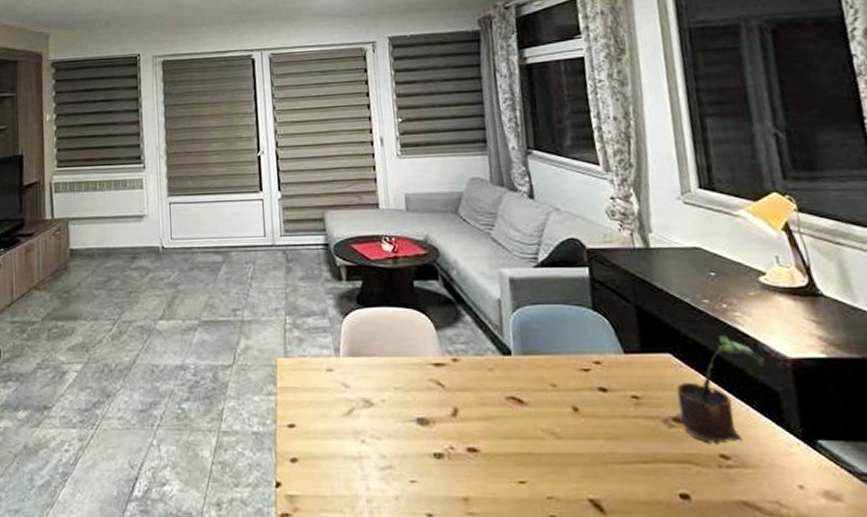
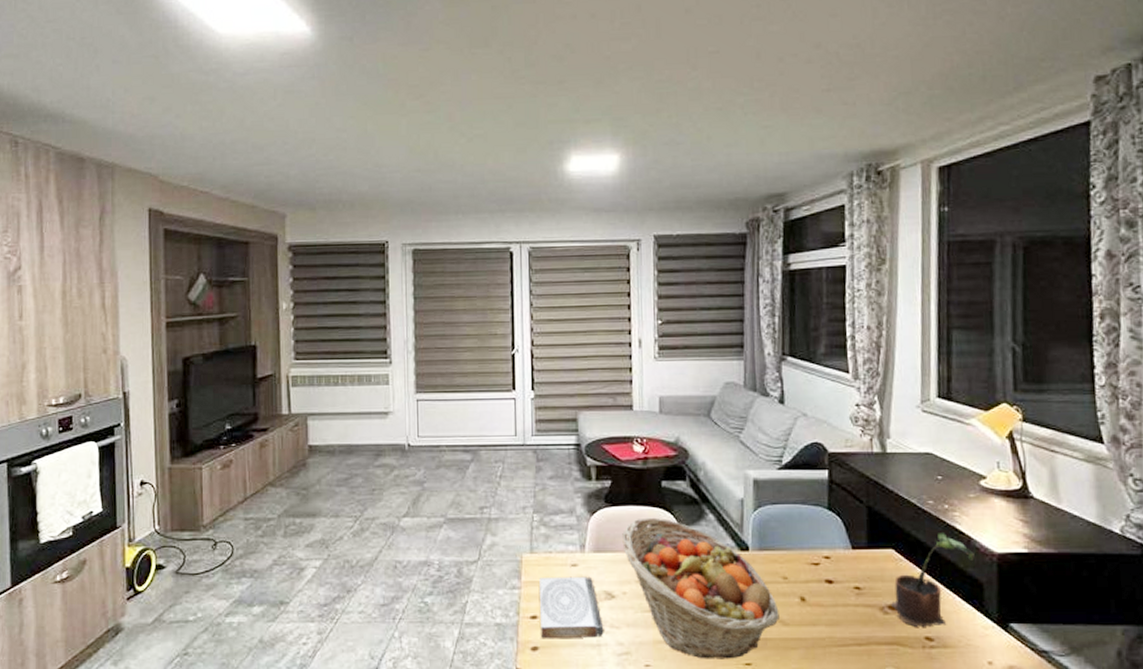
book: none [295,382,365,450] -> present [540,576,604,639]
fruit basket: none [377,319,552,476] -> present [622,517,780,659]

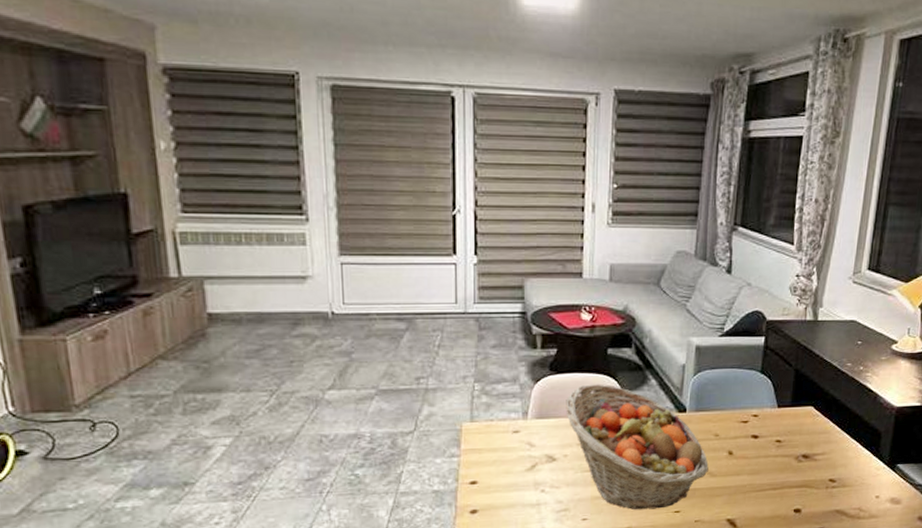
book: present [540,576,604,639] -> none [480,442,544,503]
potted plant: present [891,533,975,627] -> none [805,391,878,471]

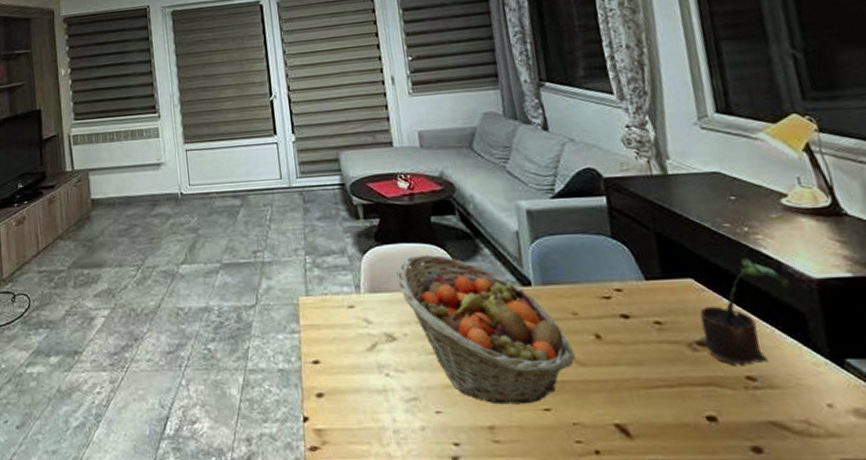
potted plant: none [805,391,878,471] -> present [699,258,789,365]

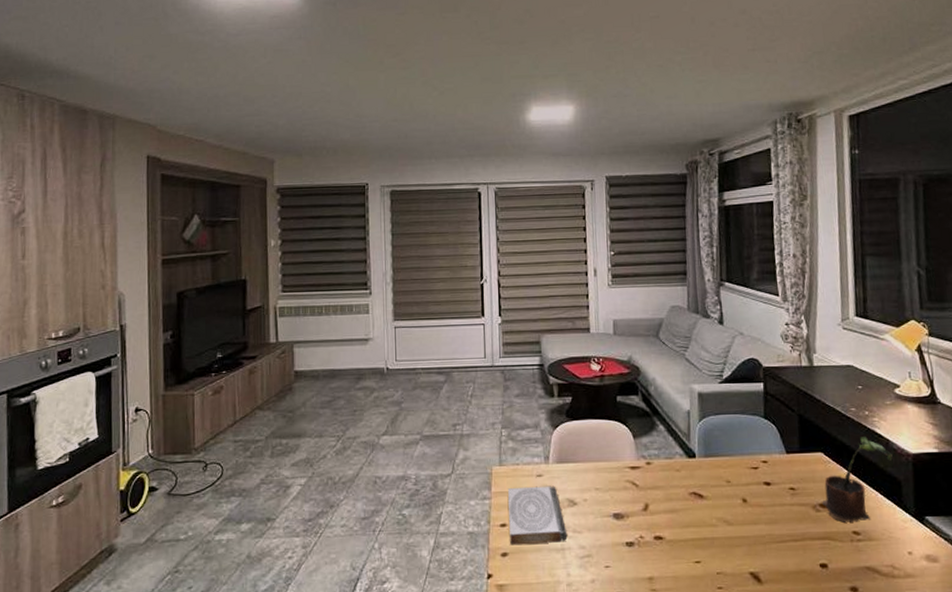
book: none [318,318,389,385] -> present [508,485,568,546]
fruit basket: present [396,254,575,405] -> none [582,429,724,559]

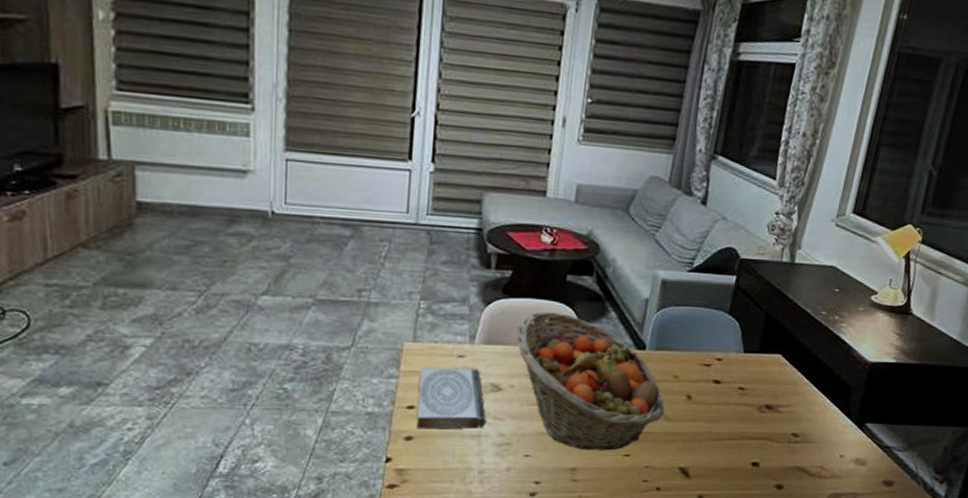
fruit basket: none [582,429,724,559] -> present [516,311,665,451]
potted plant: present [822,437,893,523] -> none [768,342,851,425]

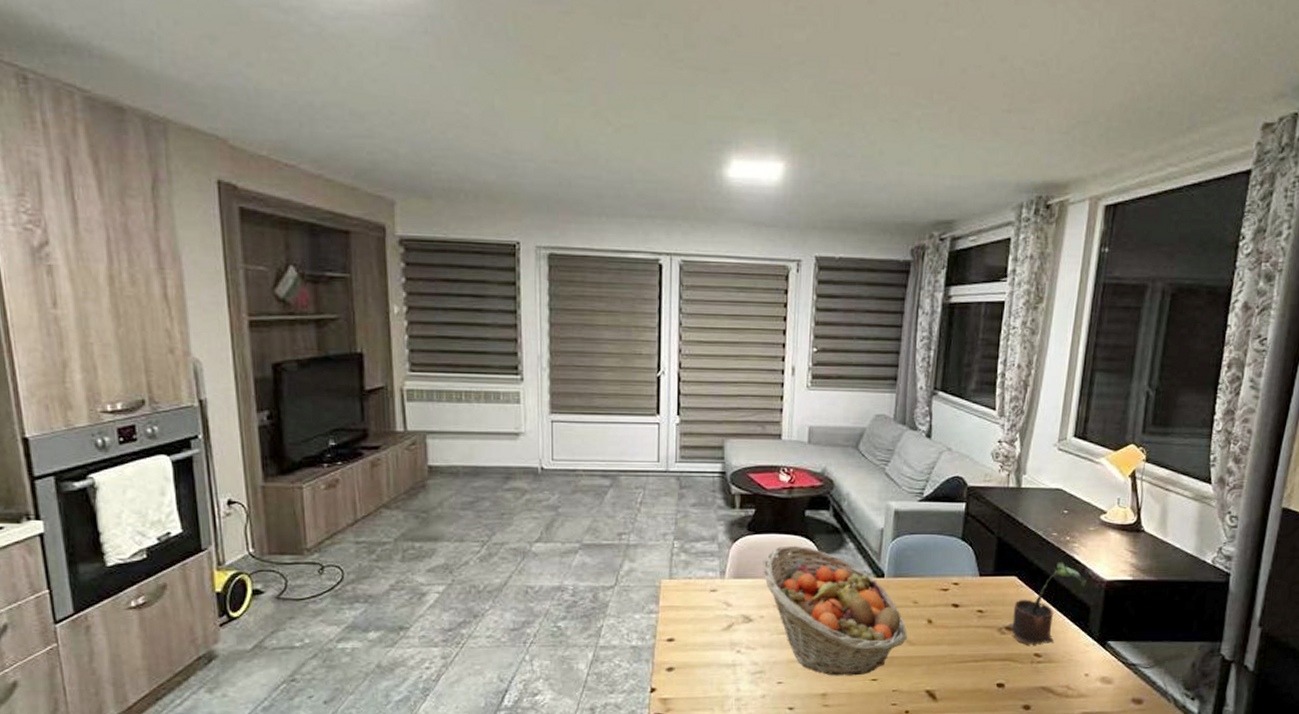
book: present [417,367,486,429] -> none [677,601,740,660]
potted plant: none [768,342,851,425] -> present [1008,562,1086,645]

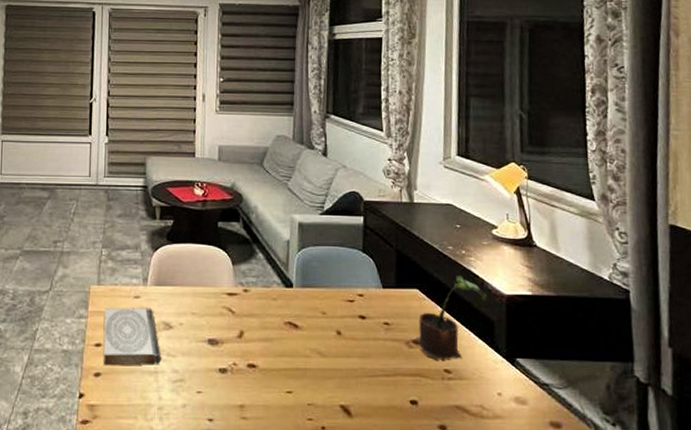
book: none [677,601,740,660] -> present [104,307,161,366]
fruit basket: present [763,545,907,676] -> none [181,255,318,387]

